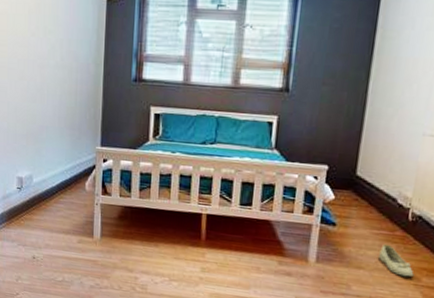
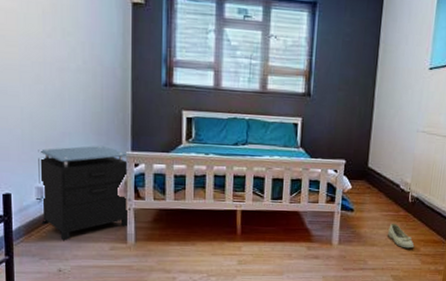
nightstand: none [20,139,99,230] -> present [38,145,130,241]

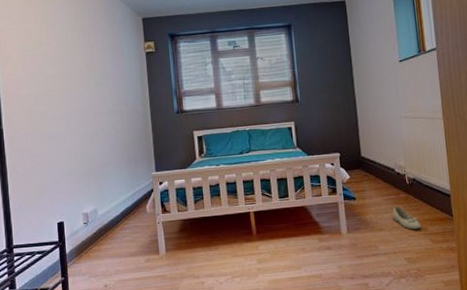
nightstand: present [38,145,130,241] -> none [83,170,160,259]

